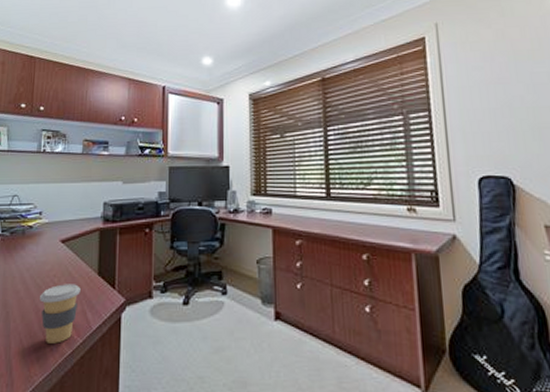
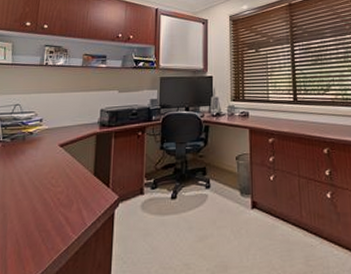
coffee cup: present [40,284,81,344] -> none [37,184,77,242]

